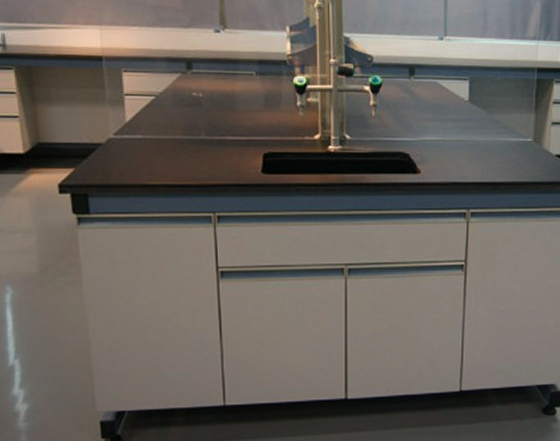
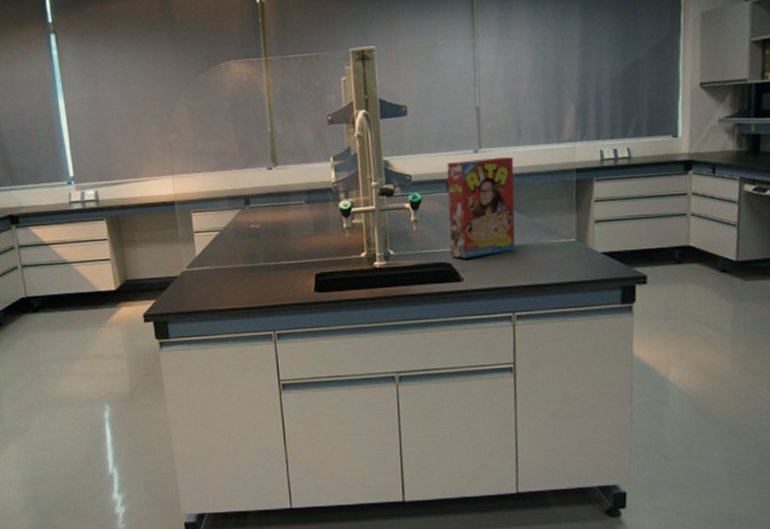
cereal box: none [408,46,478,150] -> present [447,157,516,259]

